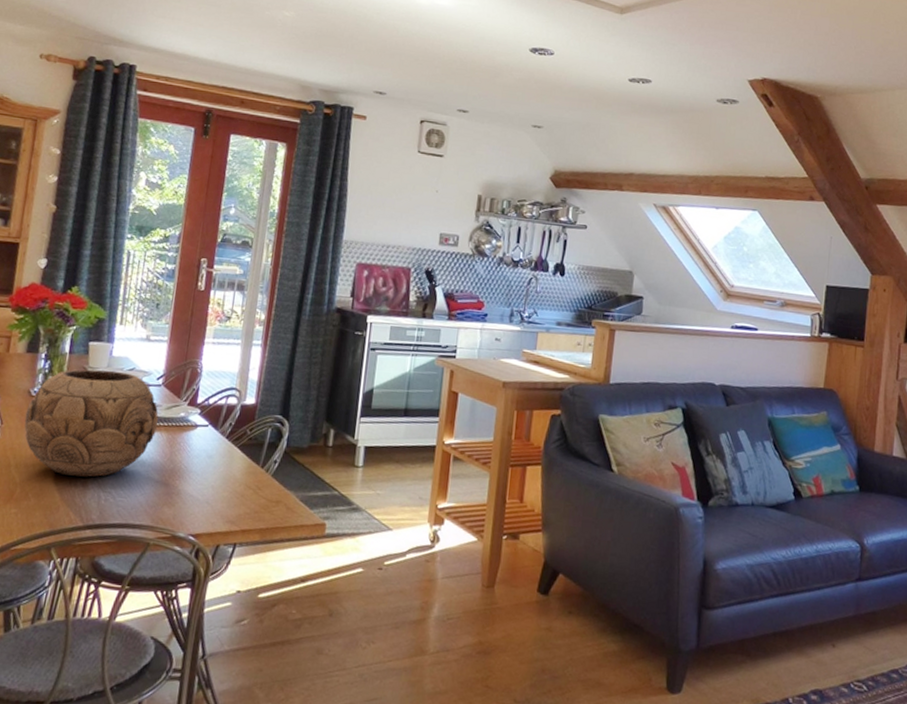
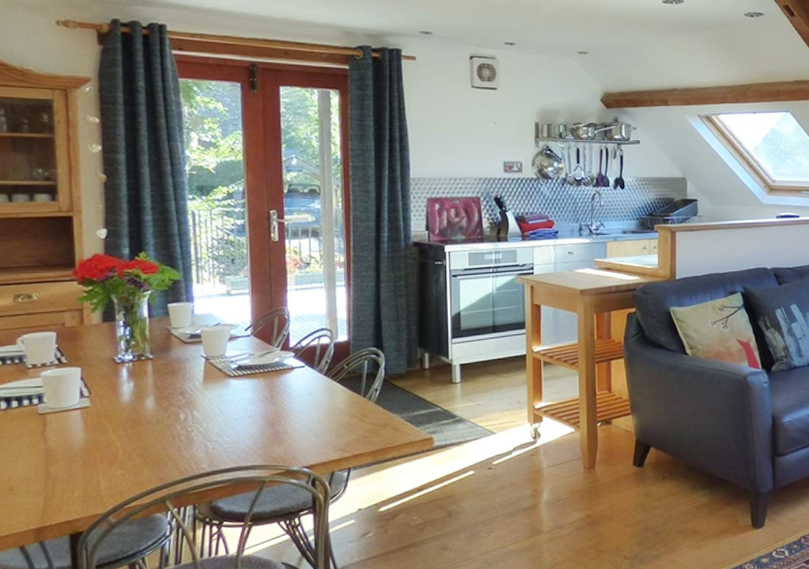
decorative bowl: present [24,369,159,477] -> none [113,328,254,432]

